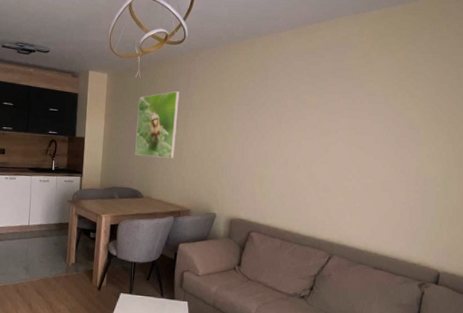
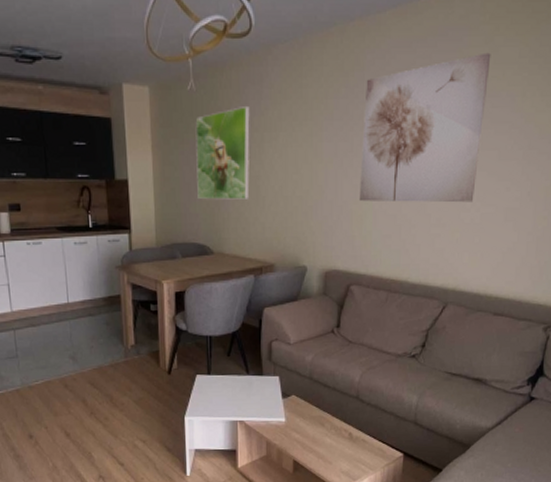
wall art: none [260,63,368,174] -> present [359,52,491,203]

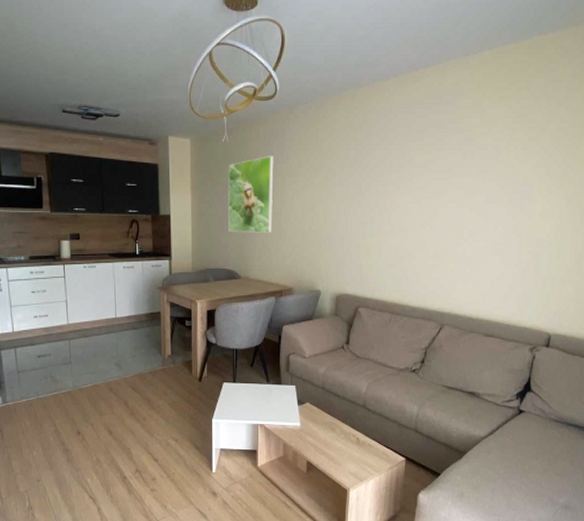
wall art: present [359,52,491,203] -> none [366,113,479,238]

